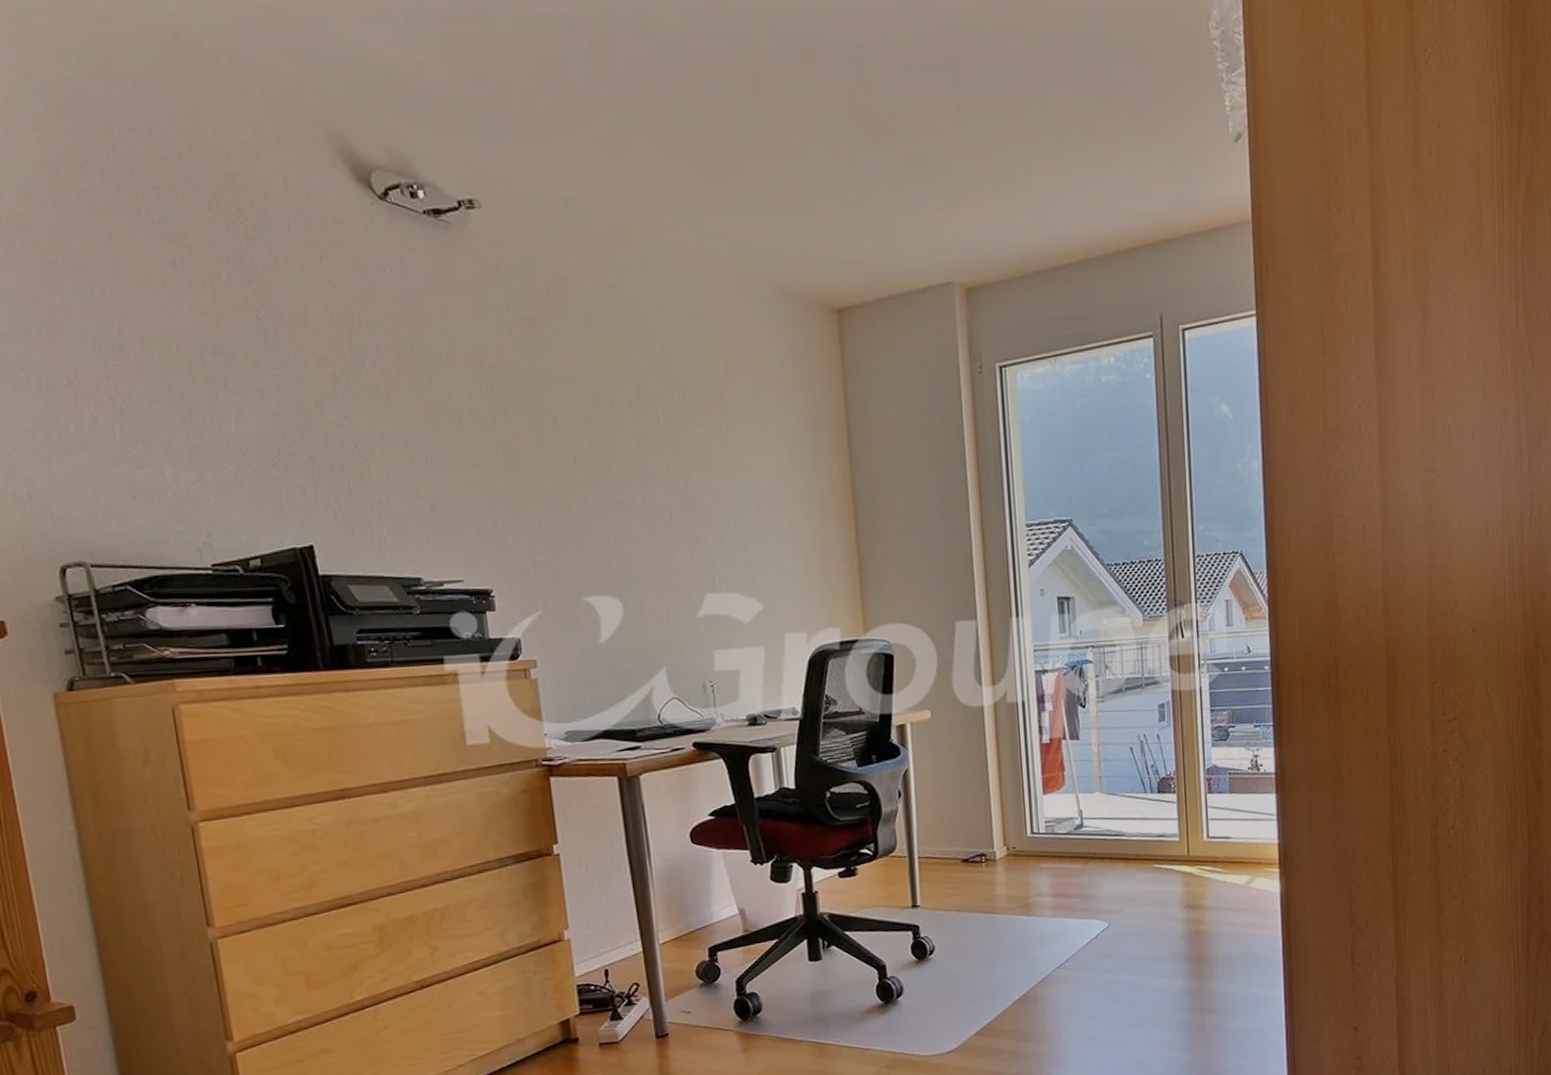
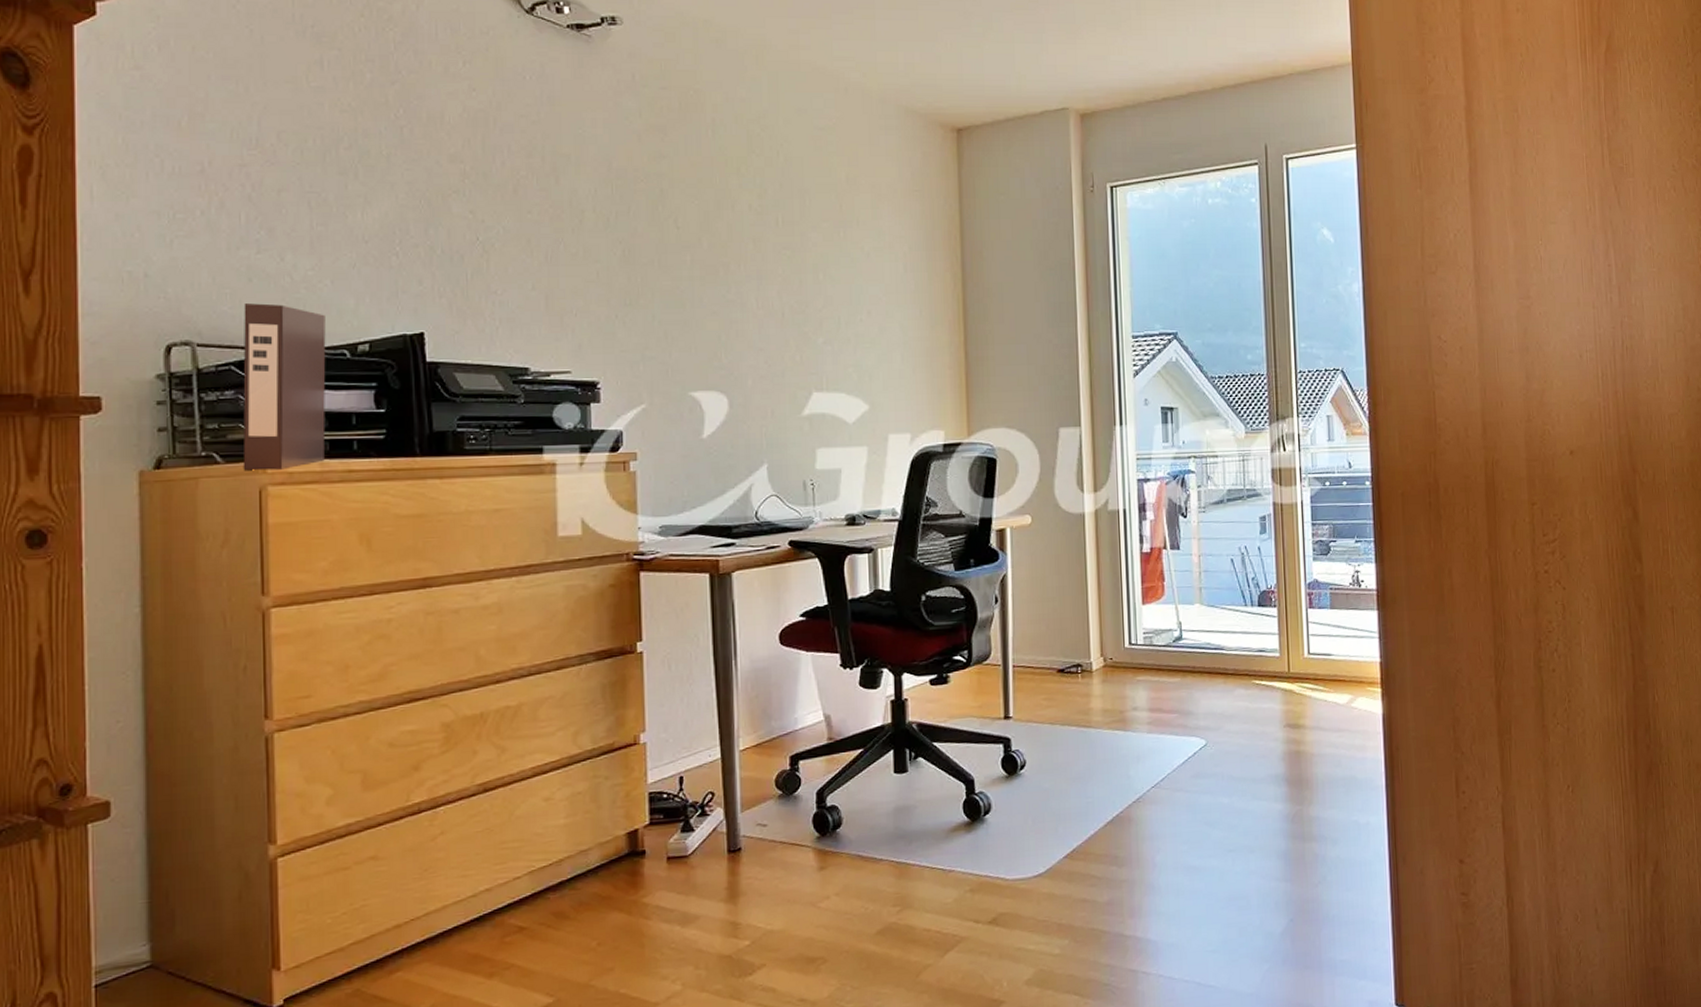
binder: none [131,521,231,690] -> present [243,303,326,471]

